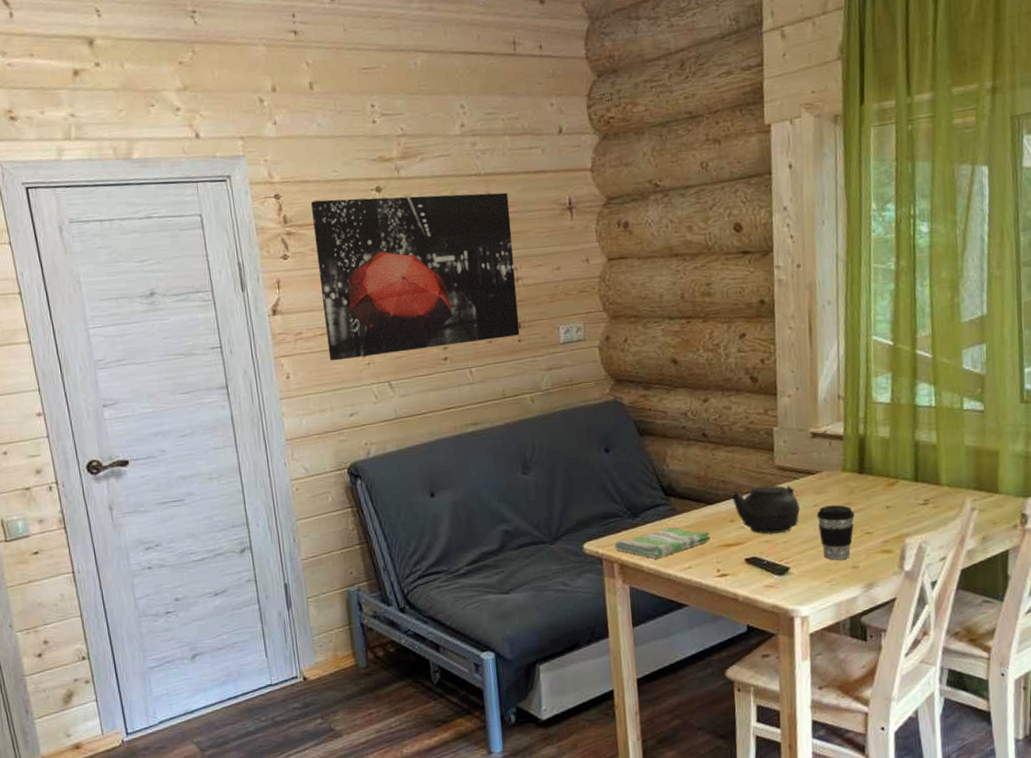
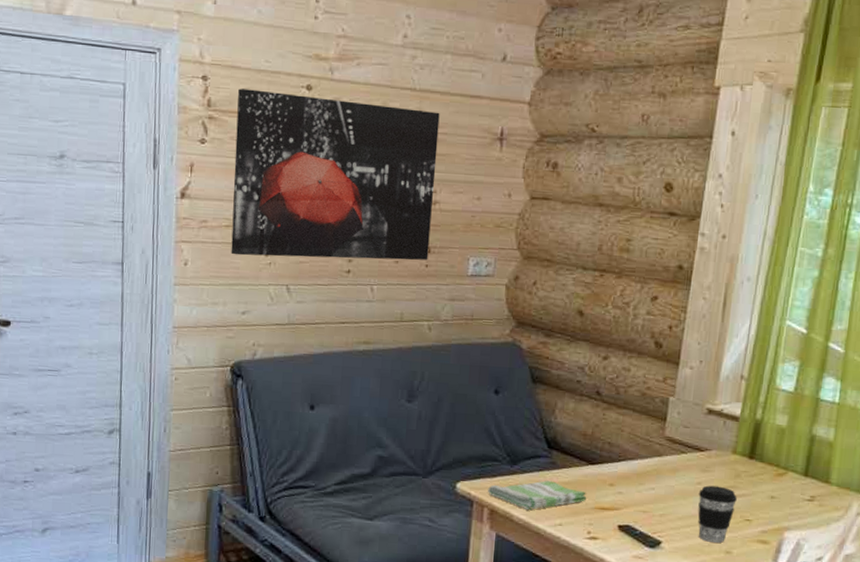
teapot: present [730,485,801,535] -> none [614,454,684,506]

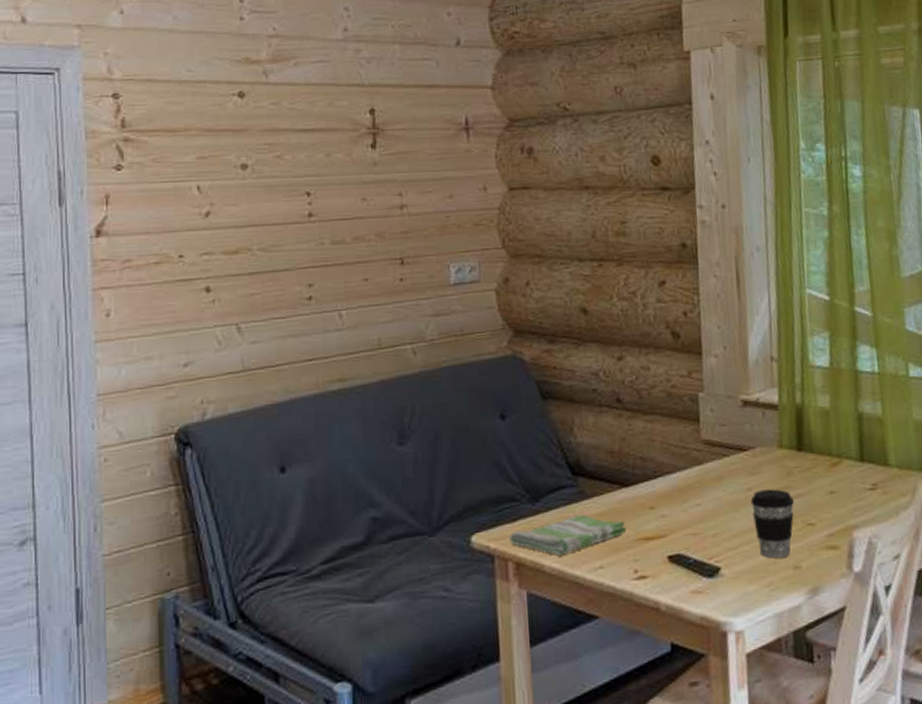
wall art: present [231,88,440,261] -> none [158,103,402,296]

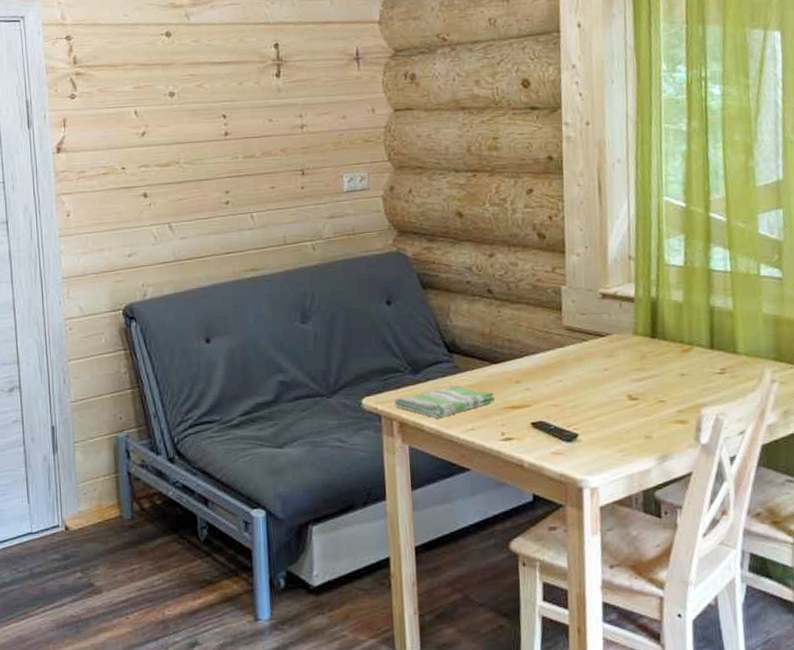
coffee cup: present [750,489,794,559] -> none [607,370,647,429]

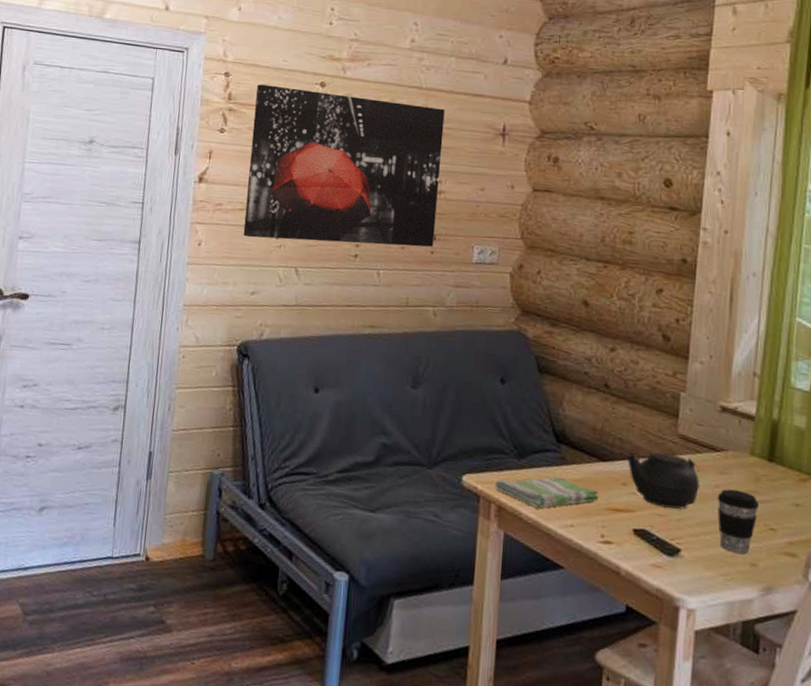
wall art: none [101,41,303,201] -> present [243,84,445,247]
teapot: none [516,346,590,399] -> present [625,452,700,509]
coffee cup: none [607,370,647,429] -> present [717,489,759,554]

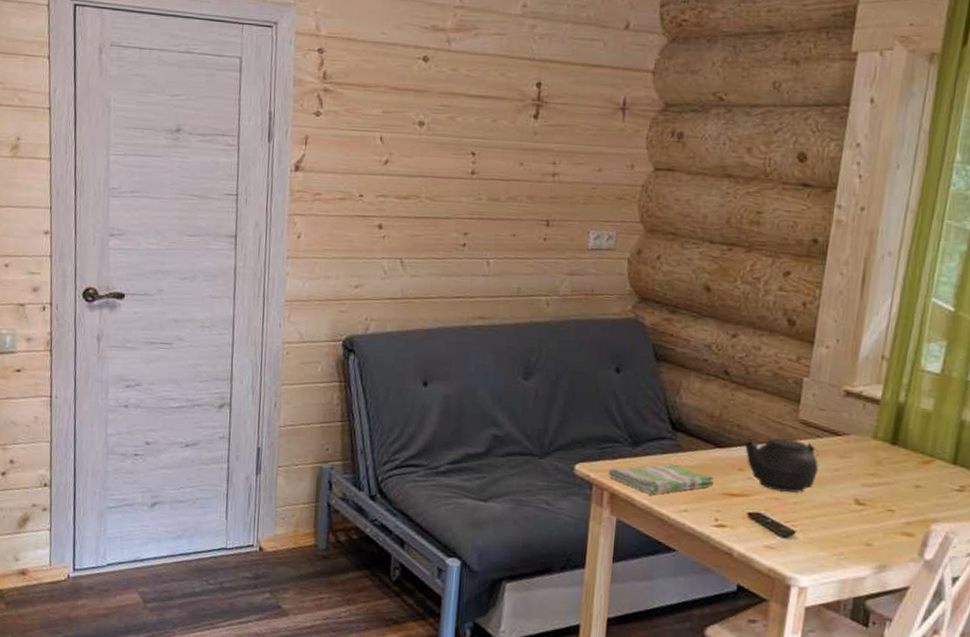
wall art: present [243,84,445,247] -> none [344,61,560,234]
coffee cup: present [717,489,759,554] -> none [835,472,878,534]

